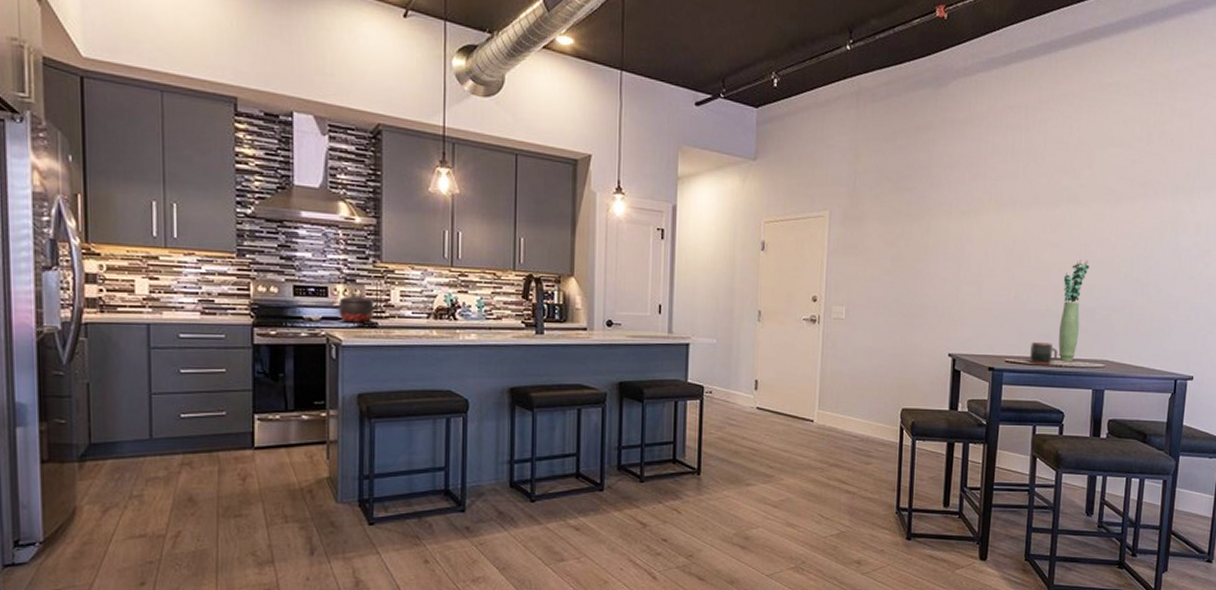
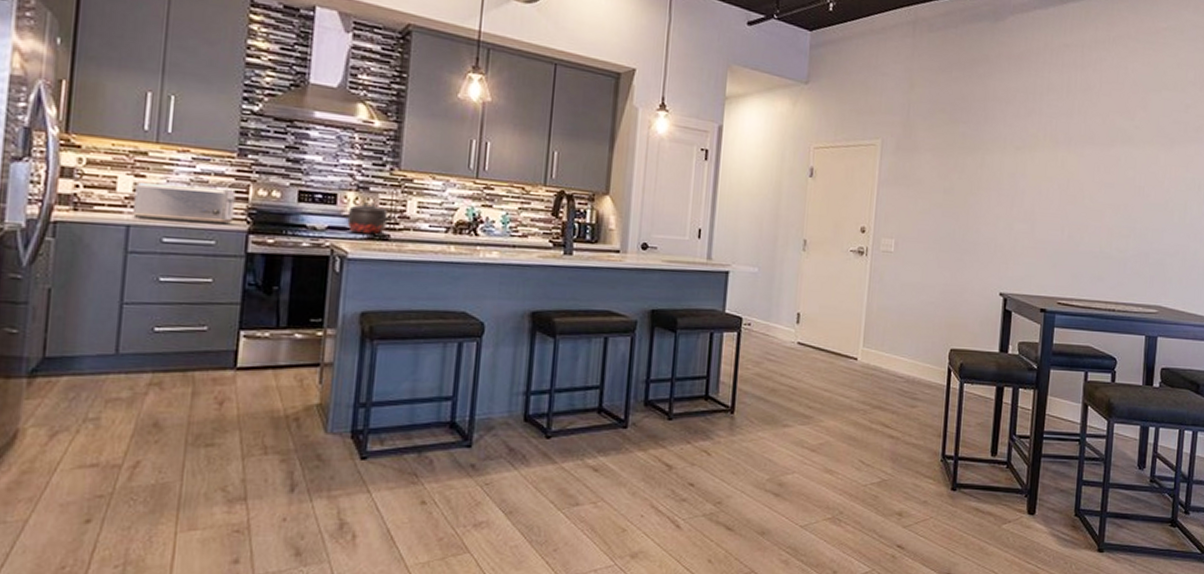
toaster: none [151,284,239,320] -> present [133,182,236,225]
mug: present [1030,342,1058,364] -> none [1082,284,1111,308]
vase: present [1058,260,1089,362] -> none [1111,202,1143,307]

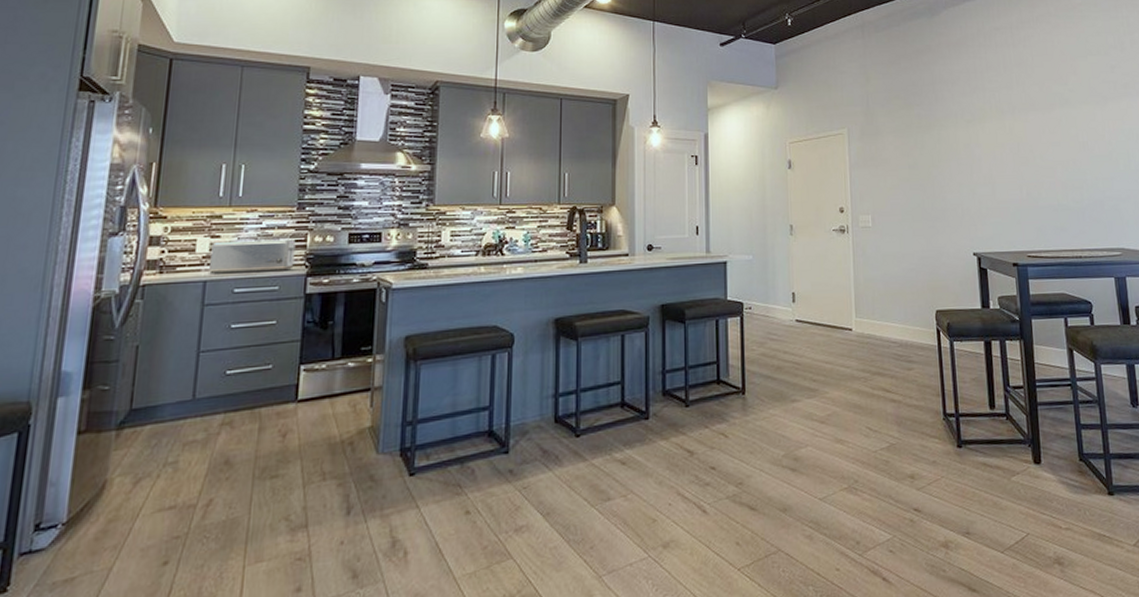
cooking pot: present [340,201,395,235] -> none [384,235,432,266]

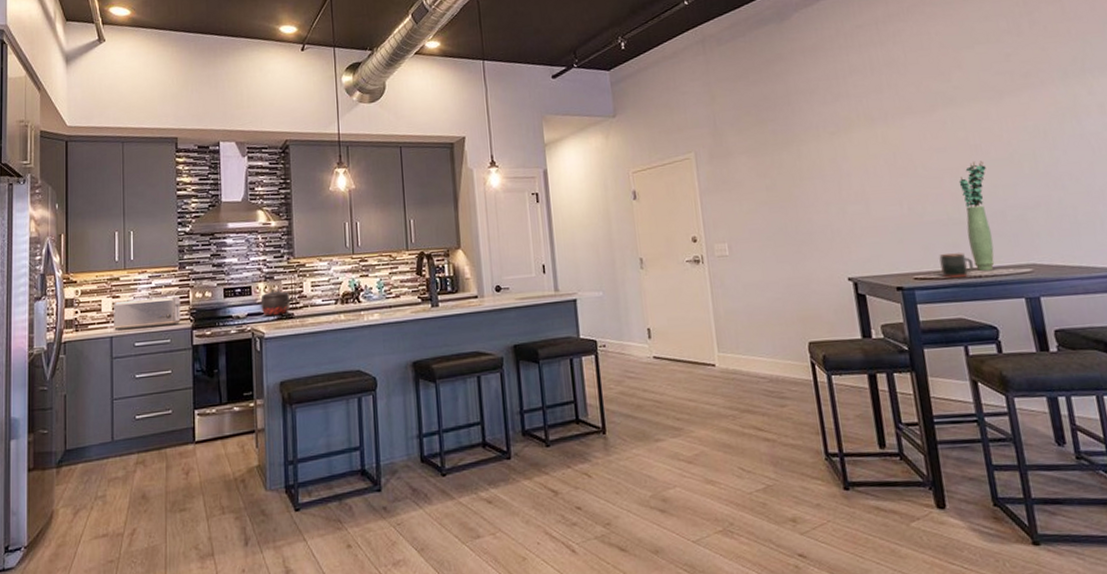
cooking pot: none [384,235,432,266] -> present [255,288,296,317]
mug: none [1049,235,1076,257] -> present [939,253,974,278]
vase: none [1068,156,1093,253] -> present [958,161,995,272]

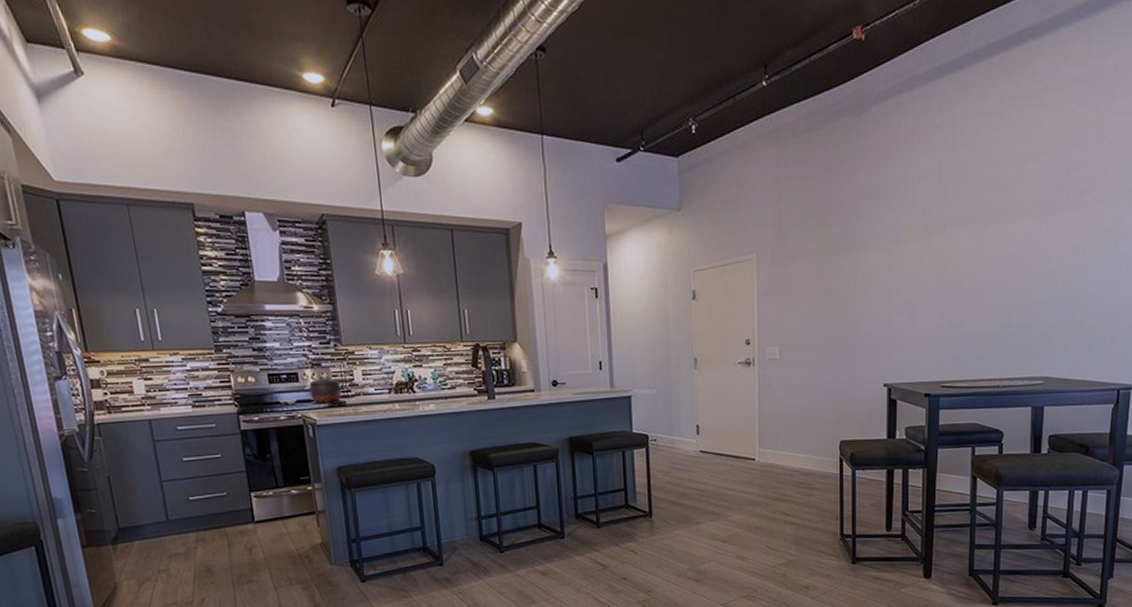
toaster: present [114,297,181,331] -> none [146,381,225,414]
mug: present [939,253,974,278] -> none [966,364,995,387]
vase: present [958,161,995,272] -> none [994,277,1025,382]

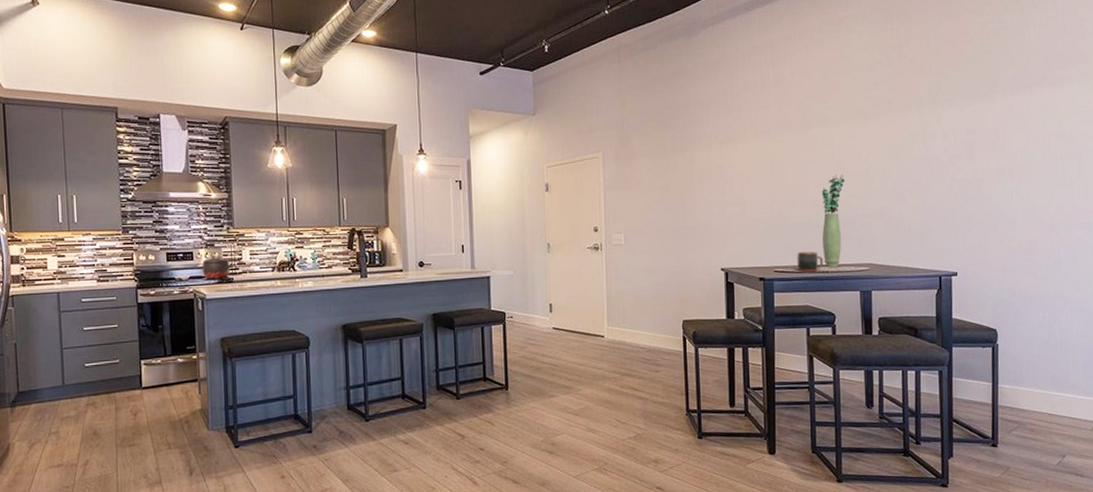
mug: none [966,364,995,387] -> present [797,251,824,272]
vase: none [994,277,1025,382] -> present [821,174,845,268]

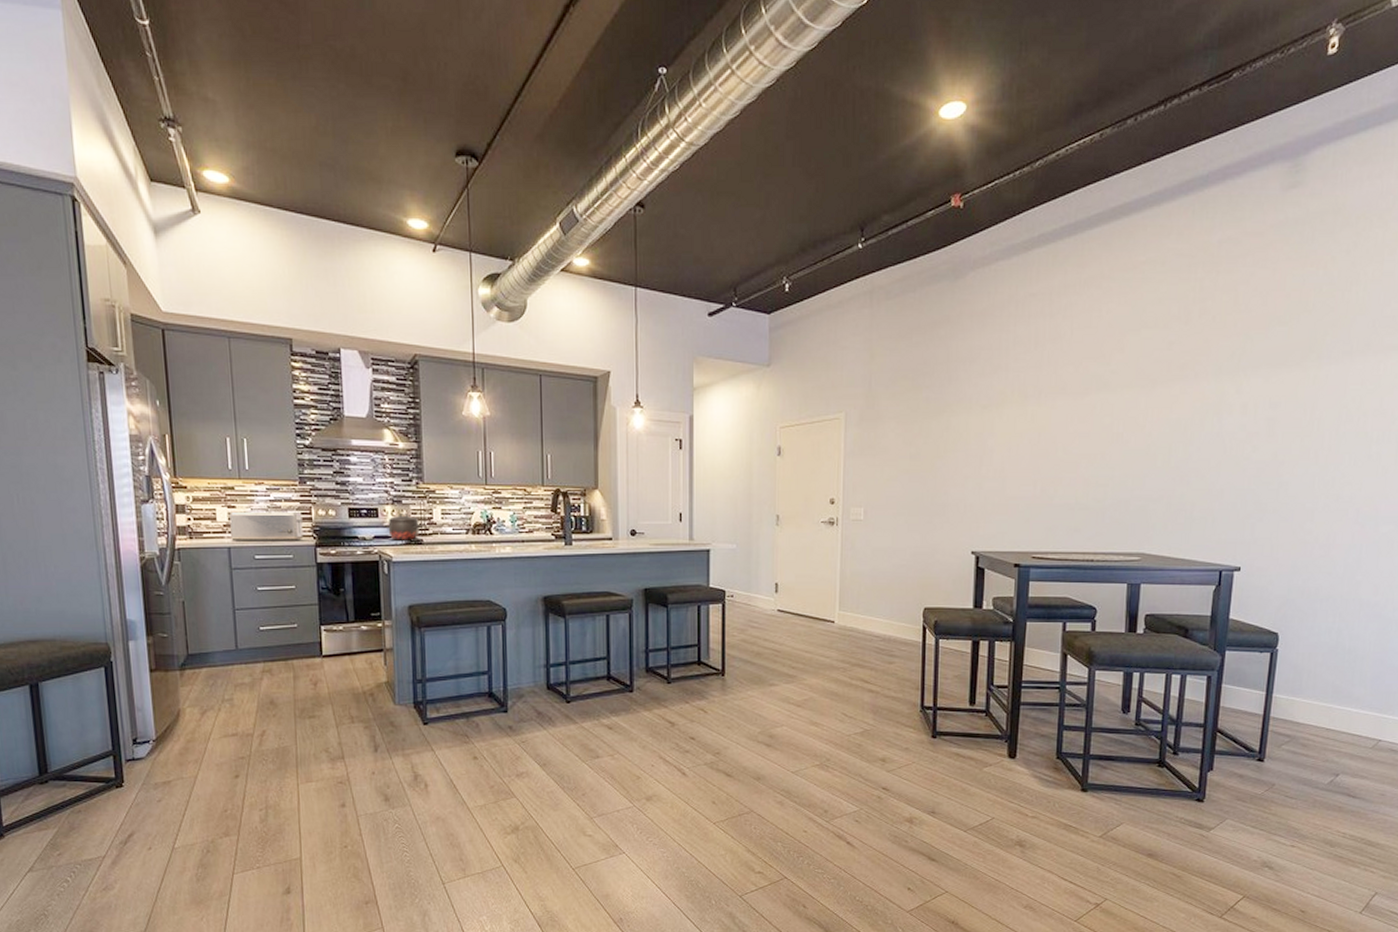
toaster: none [59,258,126,287] -> present [229,511,303,541]
mug: present [797,251,824,272] -> none [1058,537,1089,559]
vase: present [821,174,845,268] -> none [1088,449,1122,556]

